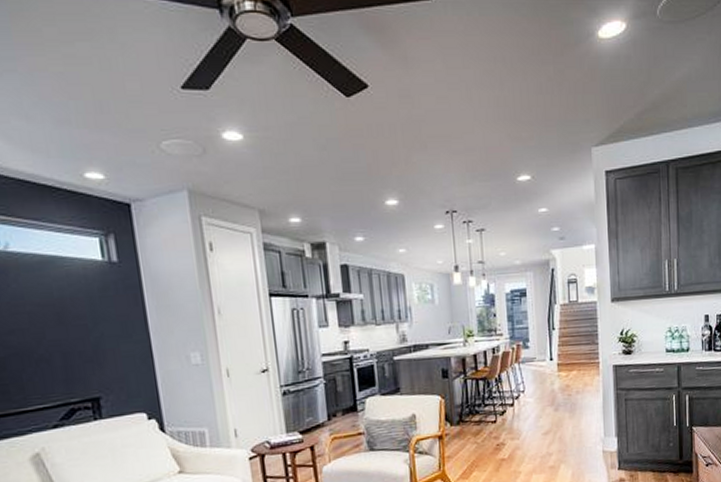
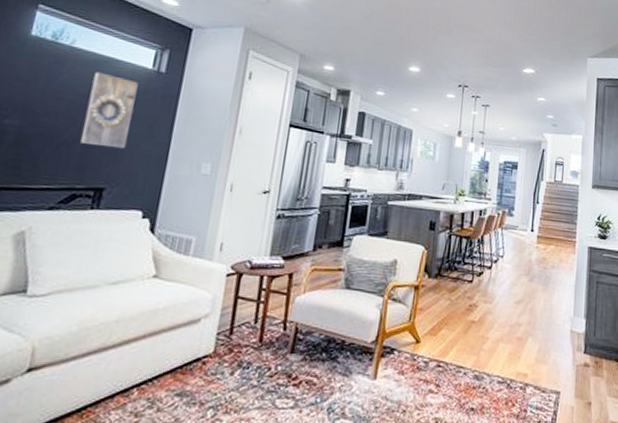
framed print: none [43,275,105,356] -> present [81,71,139,148]

